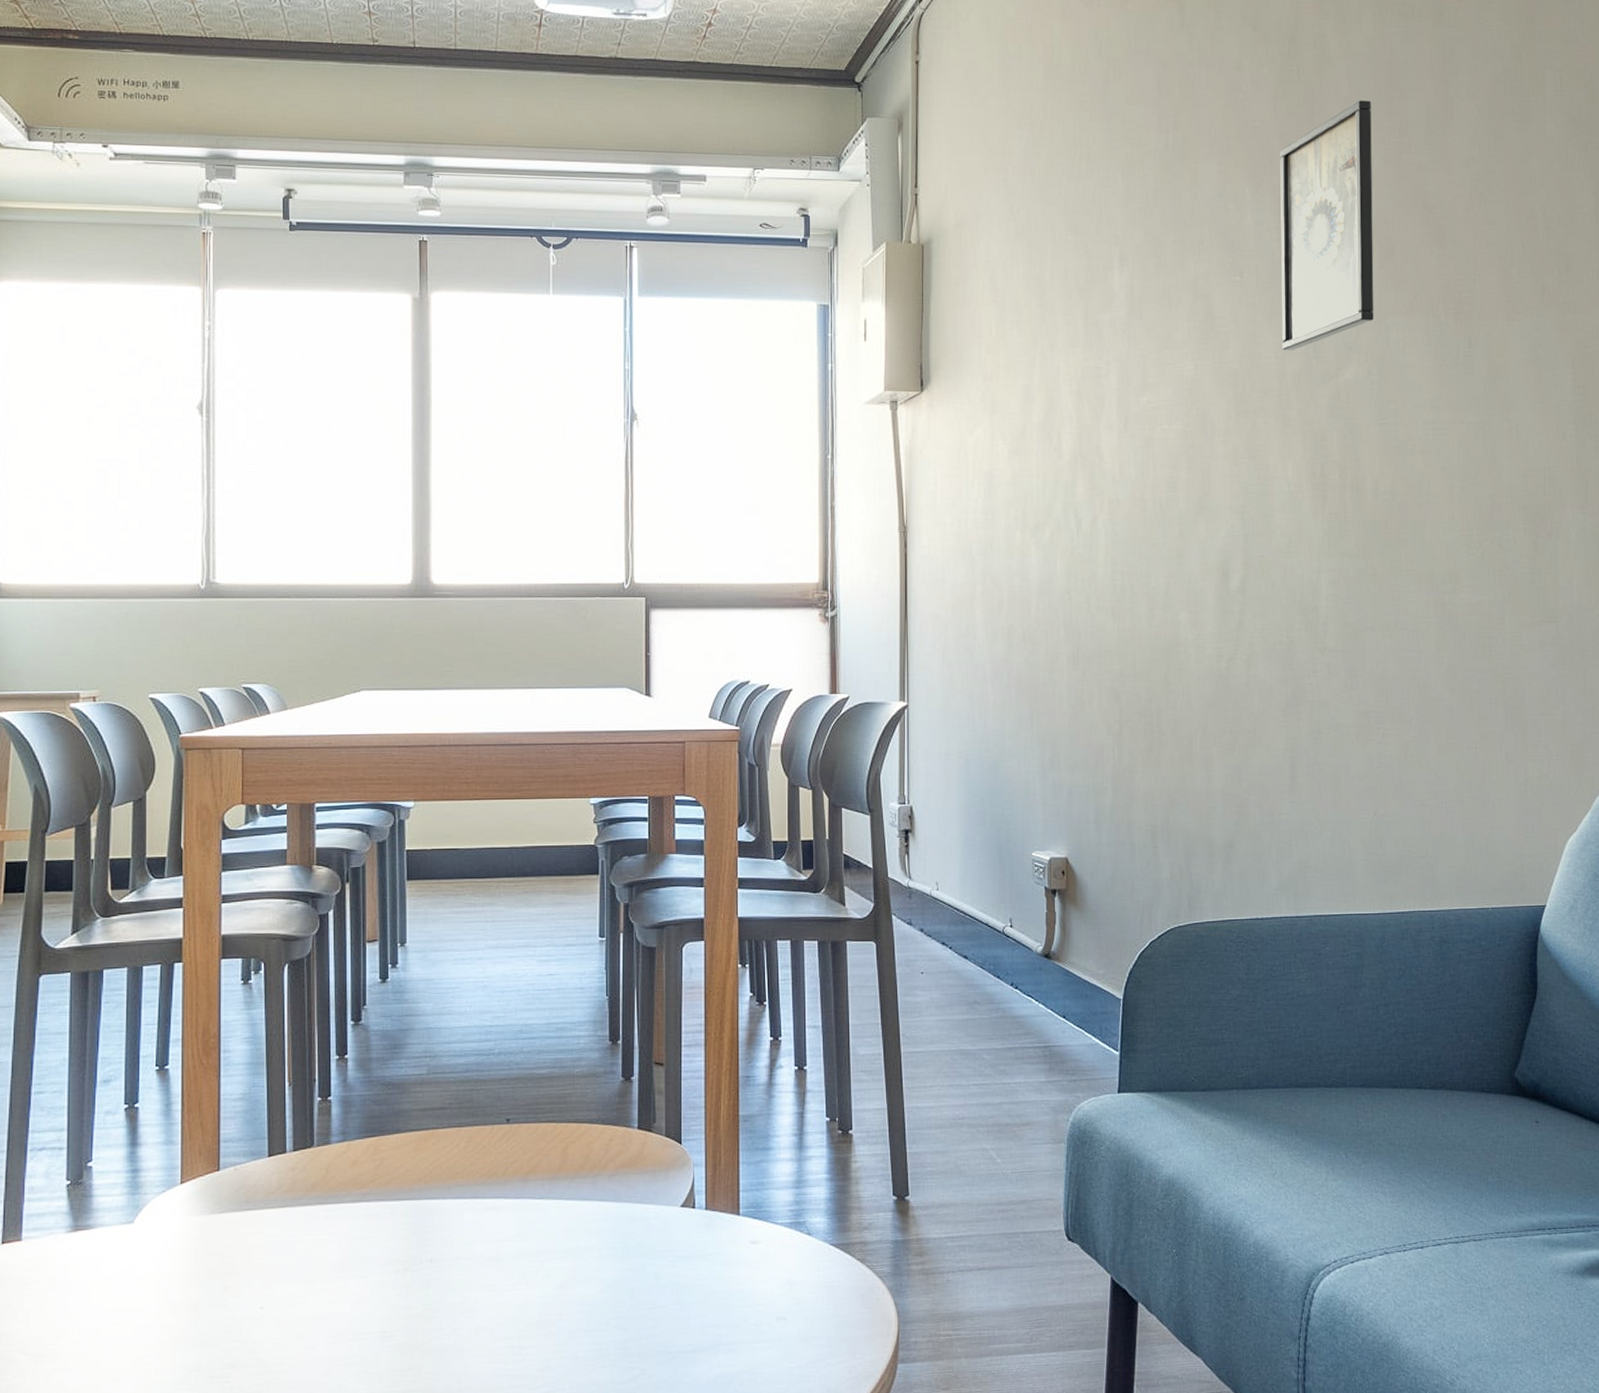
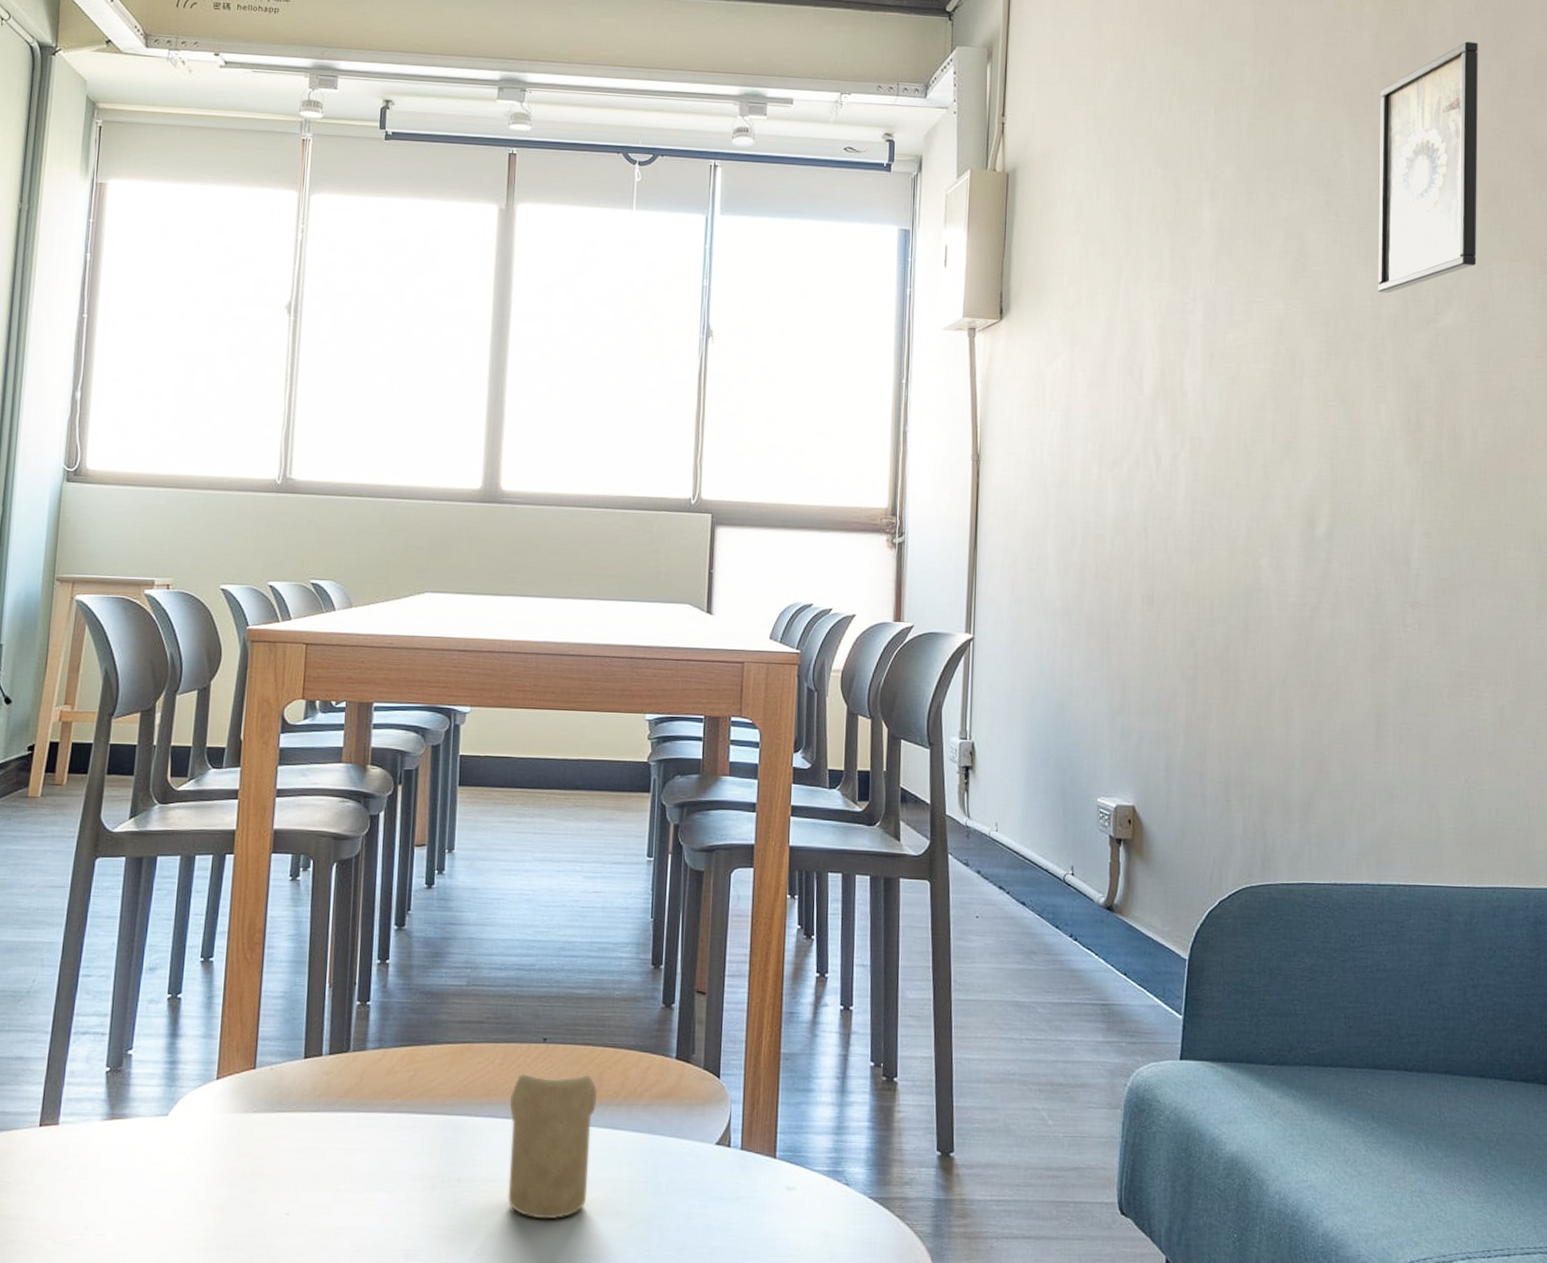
candle: none [478,1150,563,1291] -> present [507,1073,598,1220]

